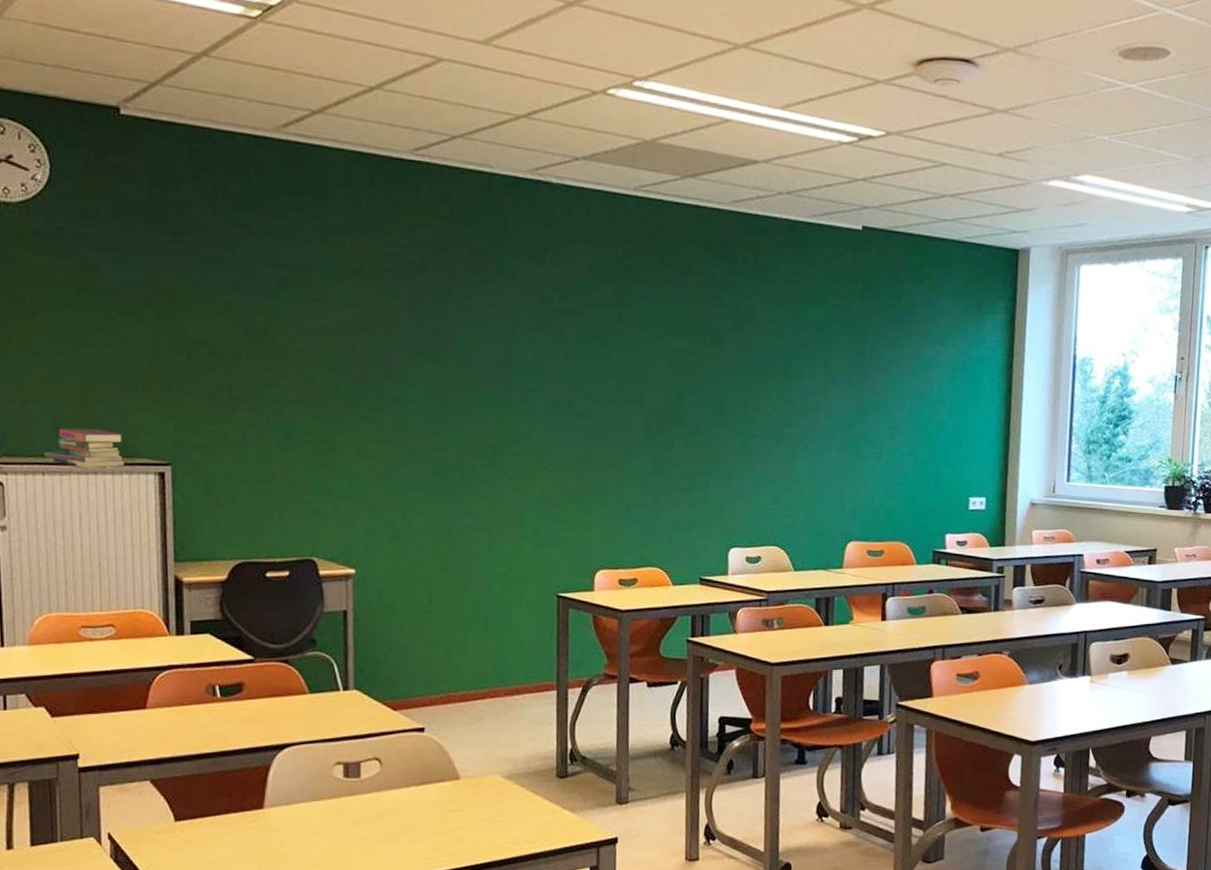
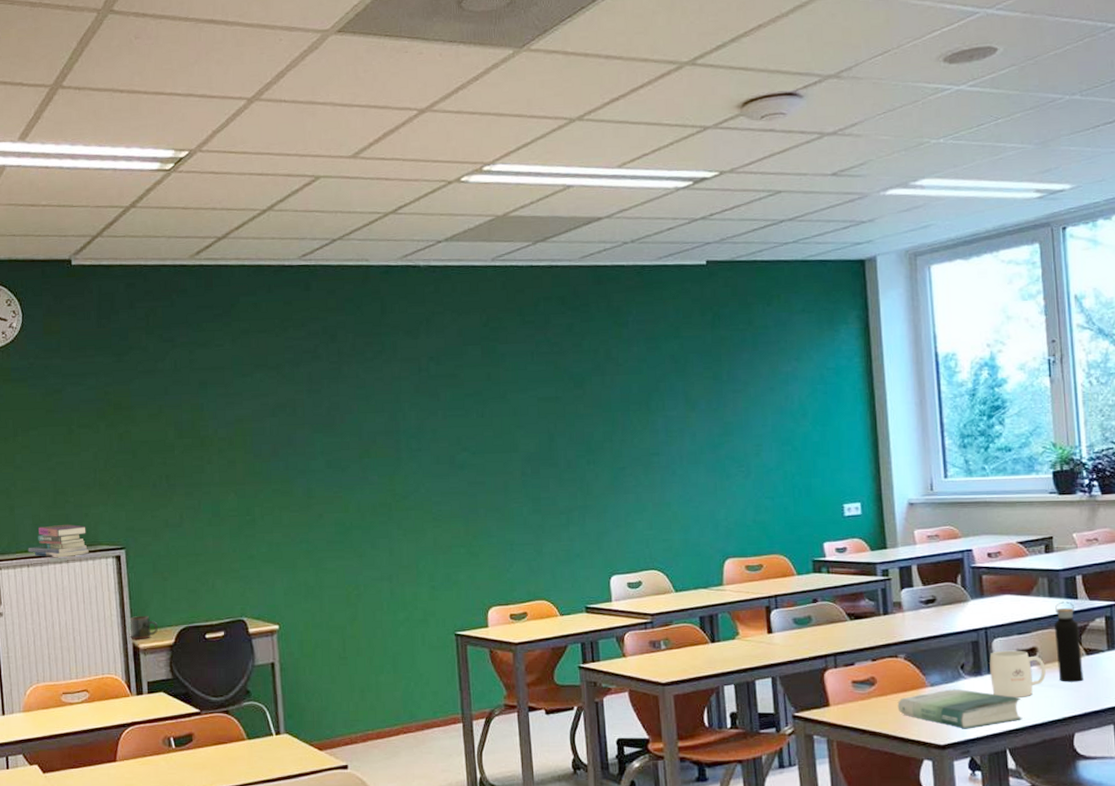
mug: none [172,545,207,572] -> present [129,616,158,640]
book: none [996,688,1108,727] -> present [897,689,1023,729]
mug: none [1084,654,1134,700] -> present [989,650,1046,698]
water bottle: none [1144,612,1168,689] -> present [1055,601,1083,682]

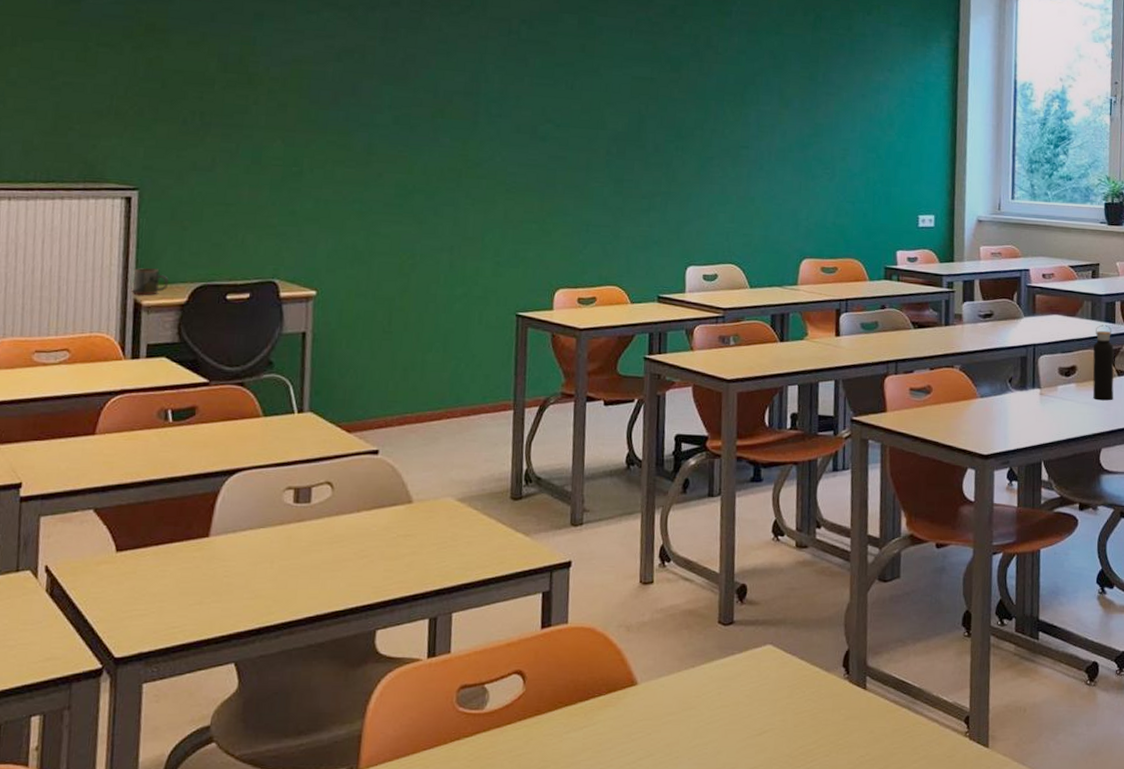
books: present [28,524,89,558] -> none [11,154,92,194]
book: present [897,689,1023,729] -> none [949,401,1059,441]
mug: present [989,650,1046,698] -> none [1034,367,1082,413]

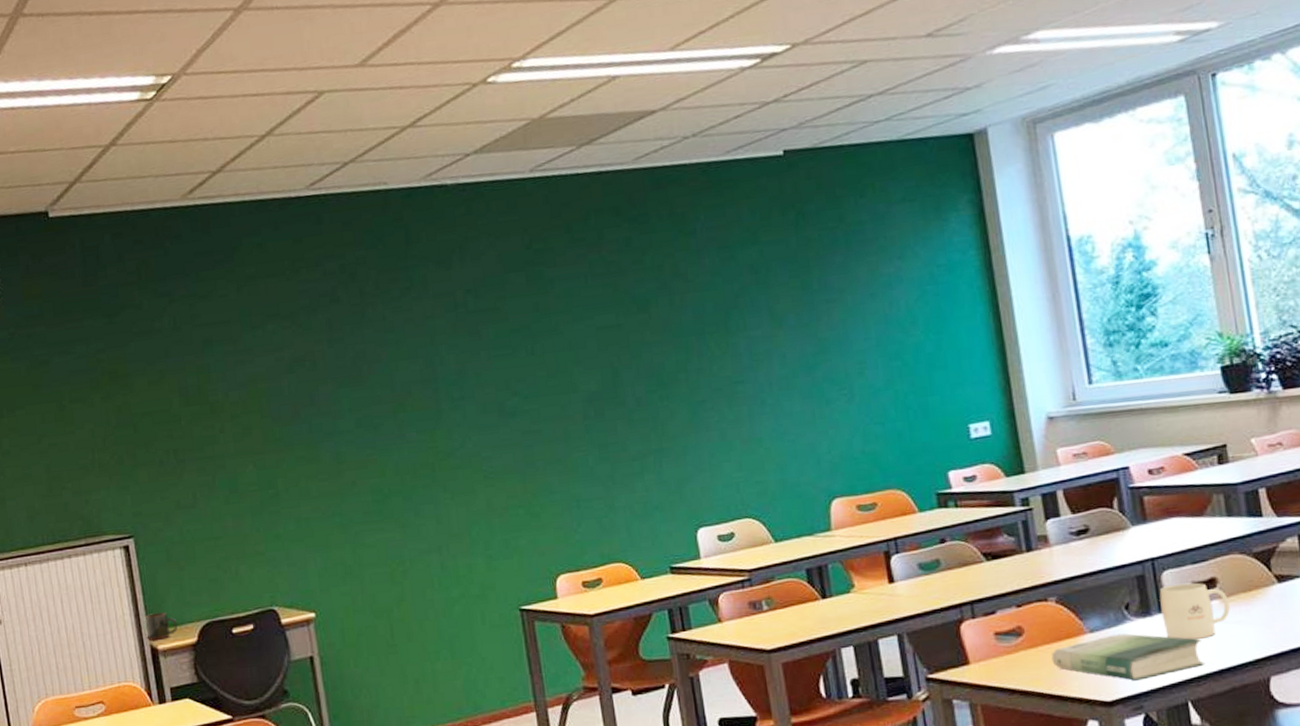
book: none [949,401,1059,441] -> present [1051,633,1205,681]
mug: none [1034,367,1082,413] -> present [1159,582,1230,640]
water bottle: present [1092,325,1114,401] -> none [1235,520,1277,617]

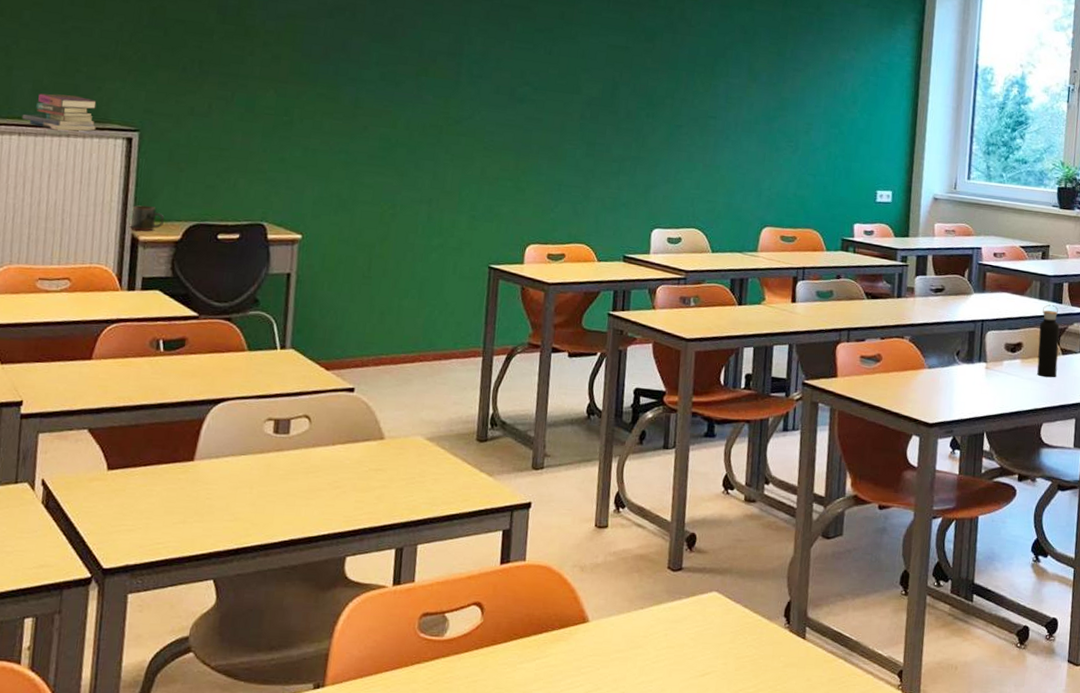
books: none [24,513,93,554] -> present [21,93,97,132]
book: present [1051,633,1205,681] -> none [897,372,1003,411]
mug: present [1159,582,1230,640] -> none [980,342,1027,387]
water bottle: none [1235,520,1277,617] -> present [1037,304,1060,378]

